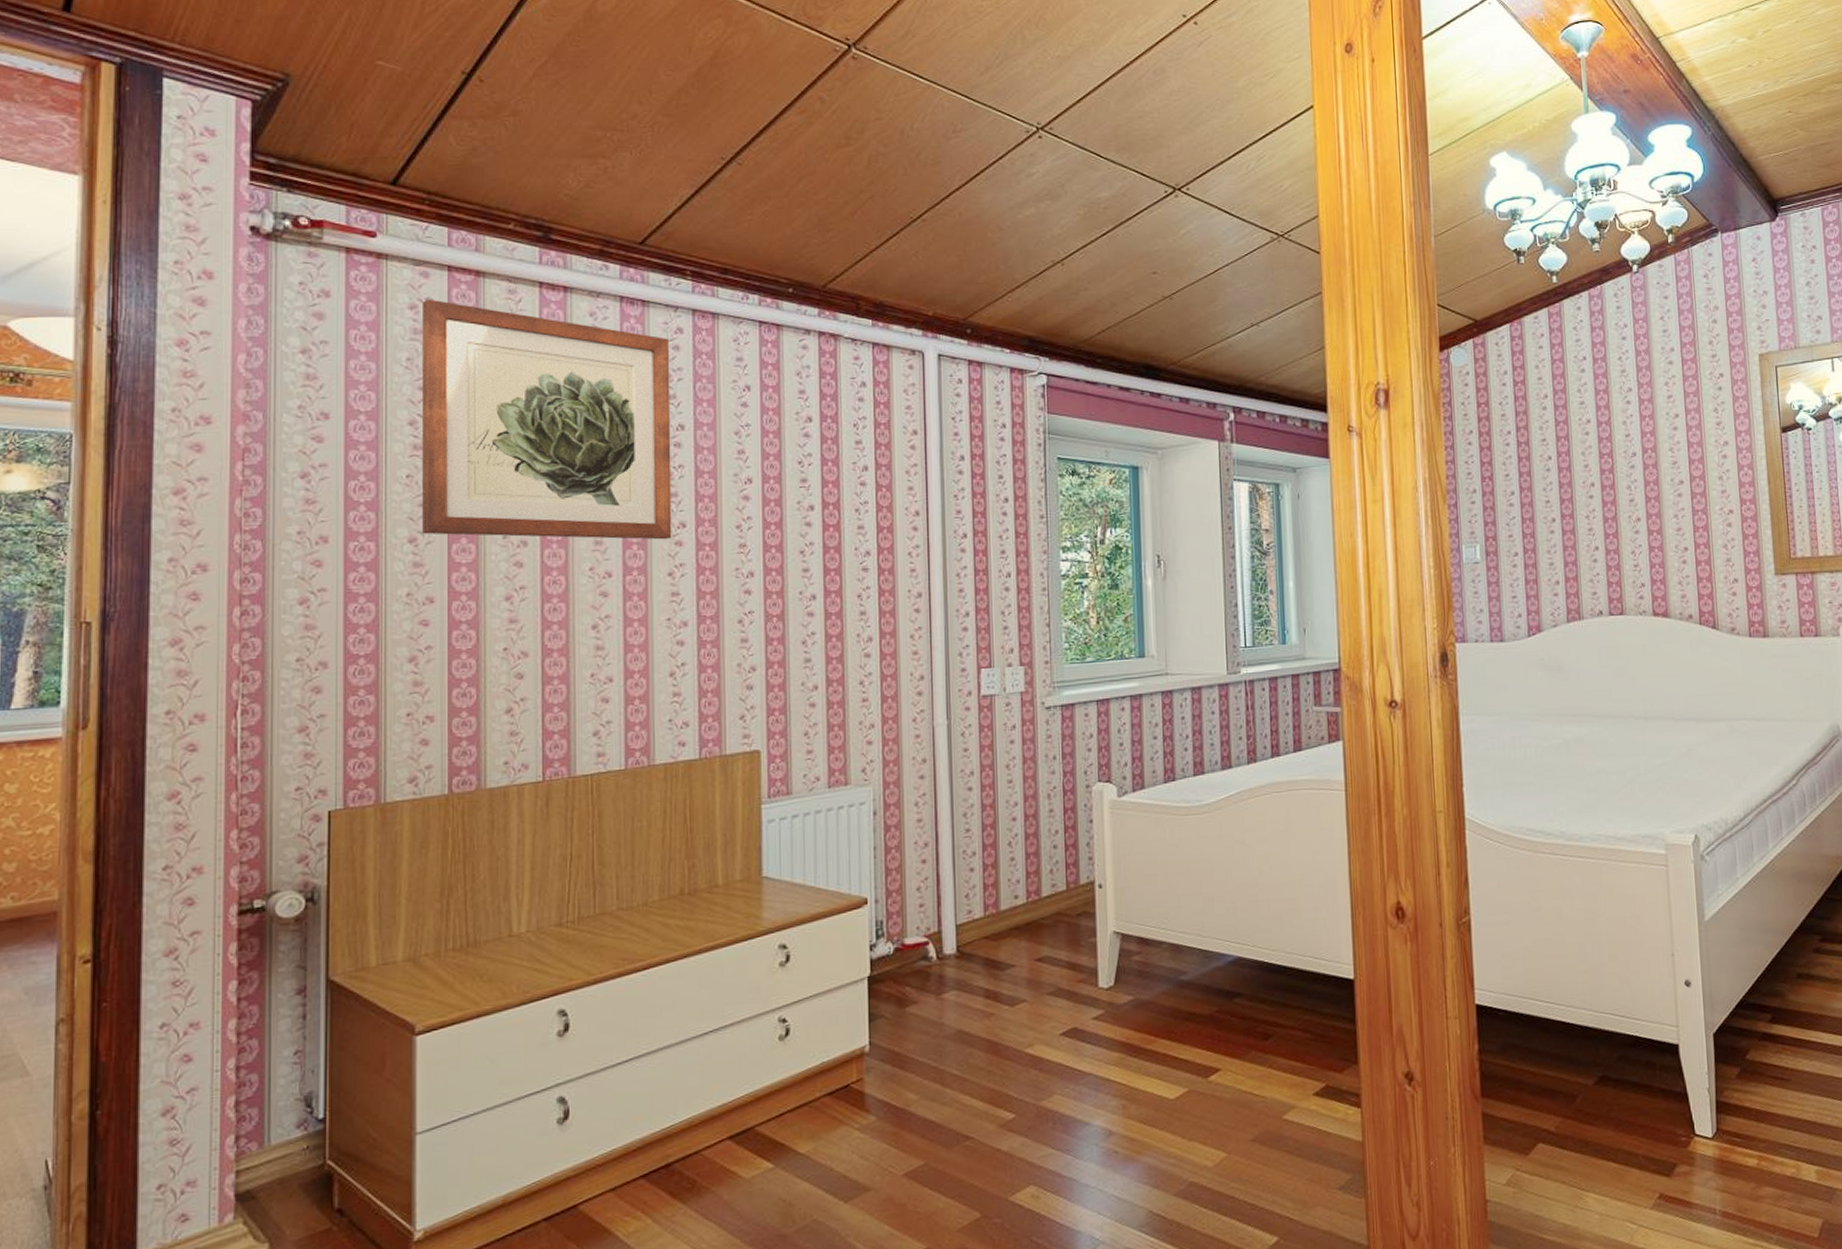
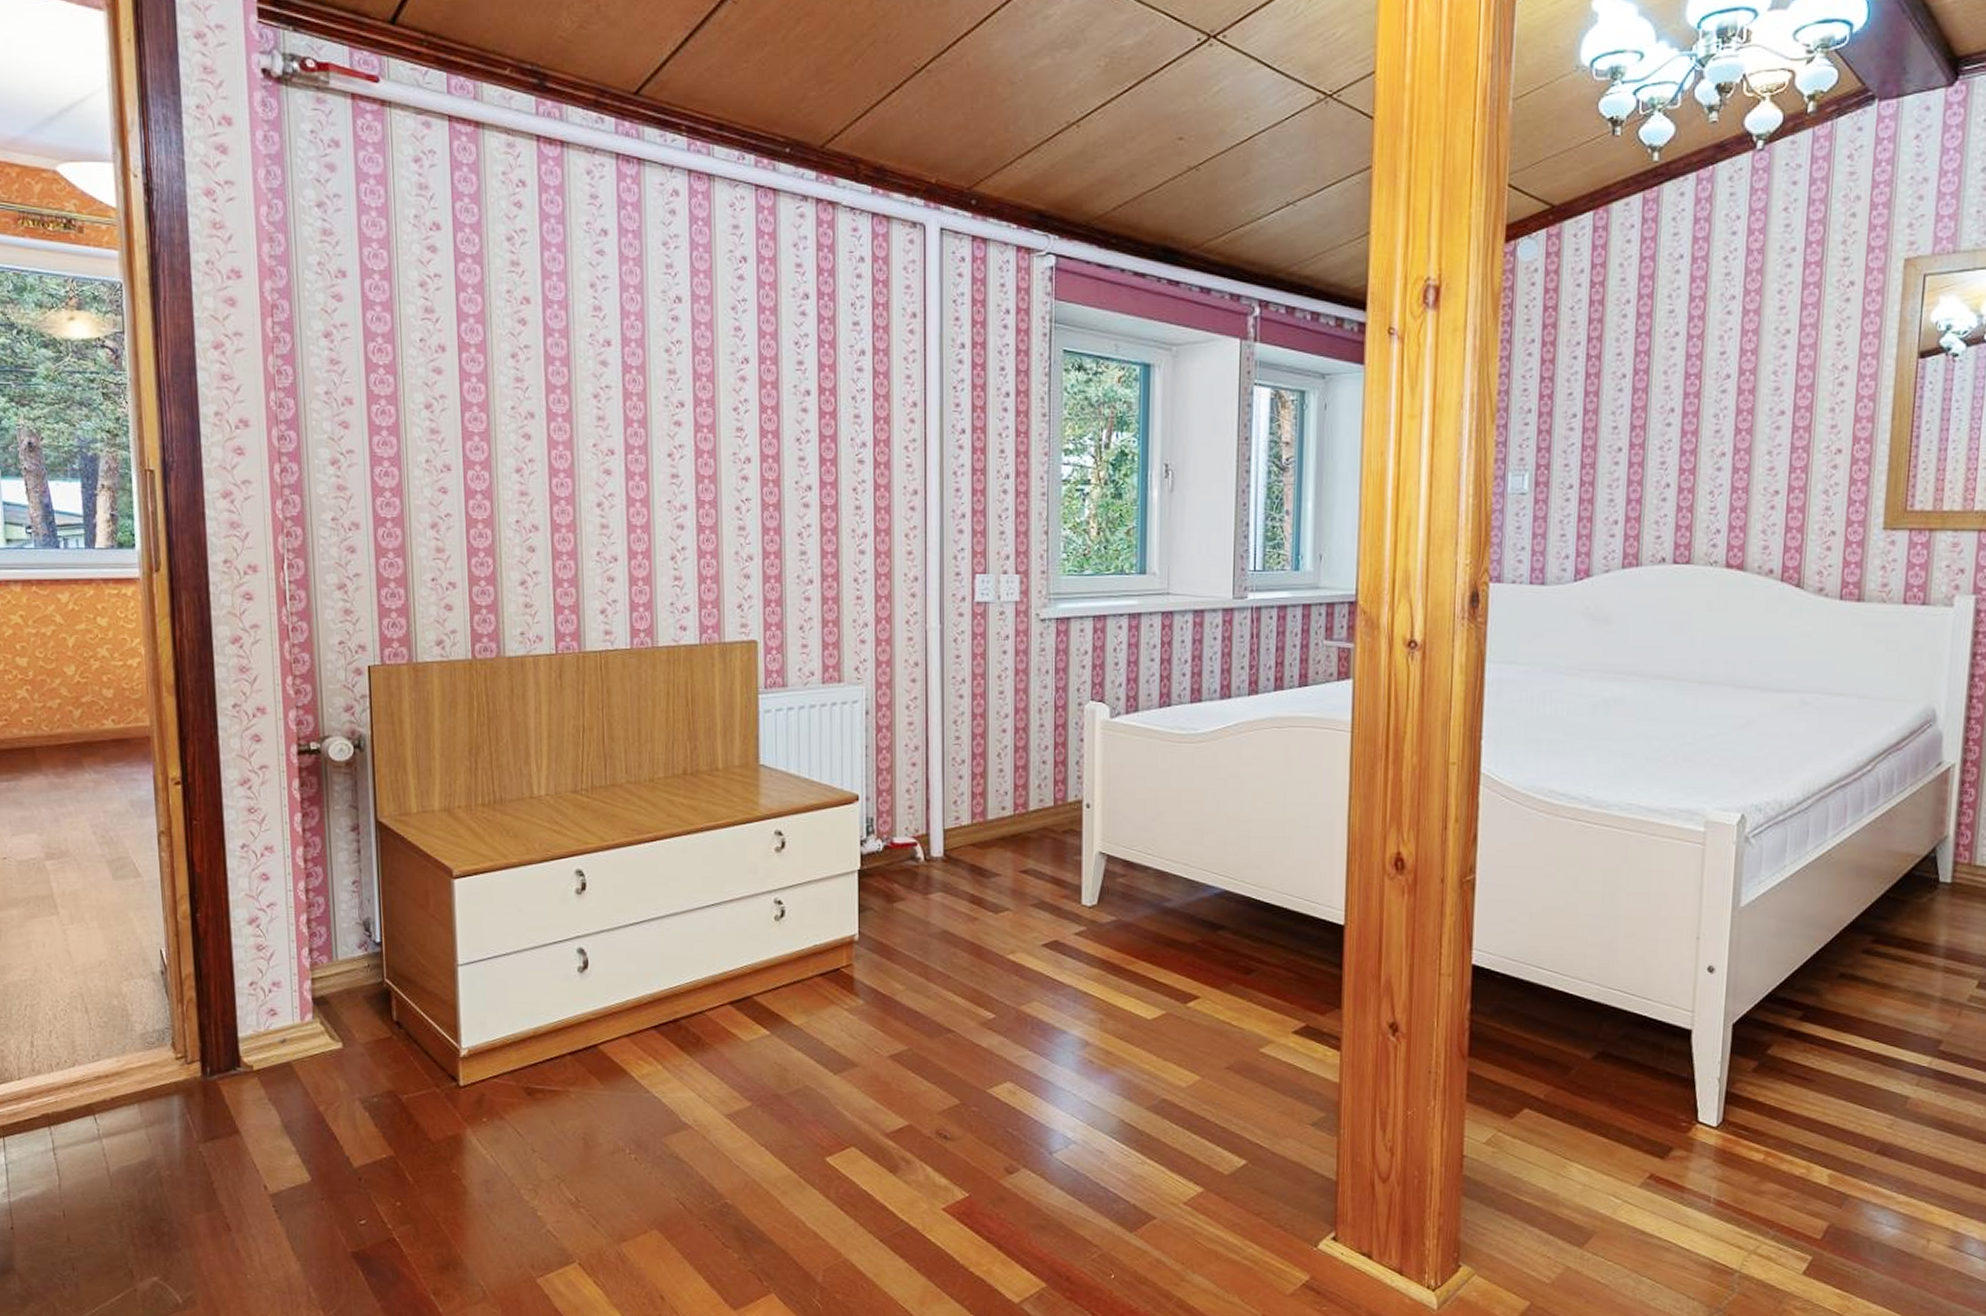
wall art: present [421,299,672,540] -> none [425,151,671,419]

